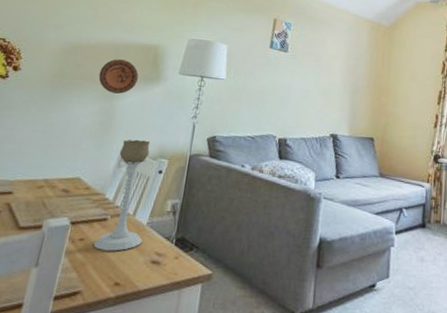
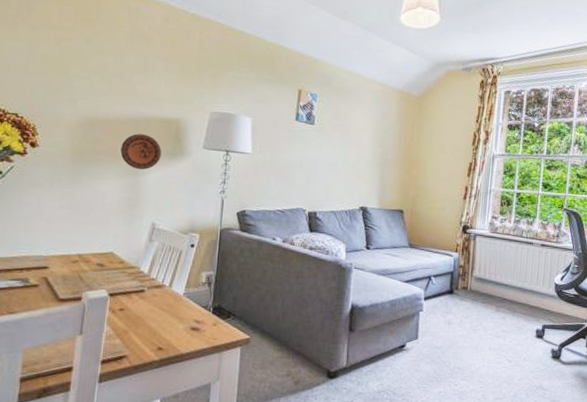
candle holder: present [93,139,151,251] -> none [133,214,180,320]

